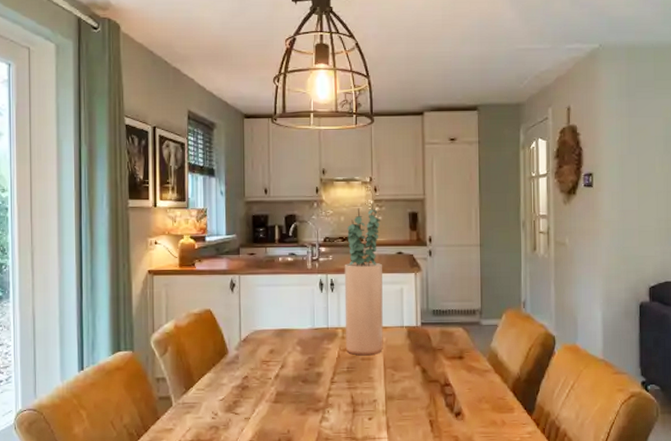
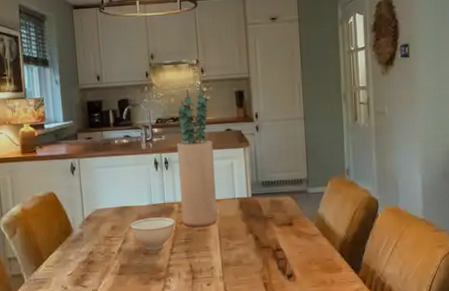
bowl: none [290,343,338,379] -> present [130,217,176,251]

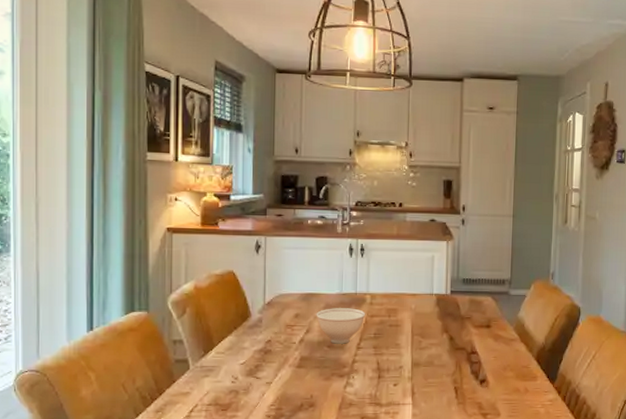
vase: present [176,83,218,227] -> none [373,168,414,322]

